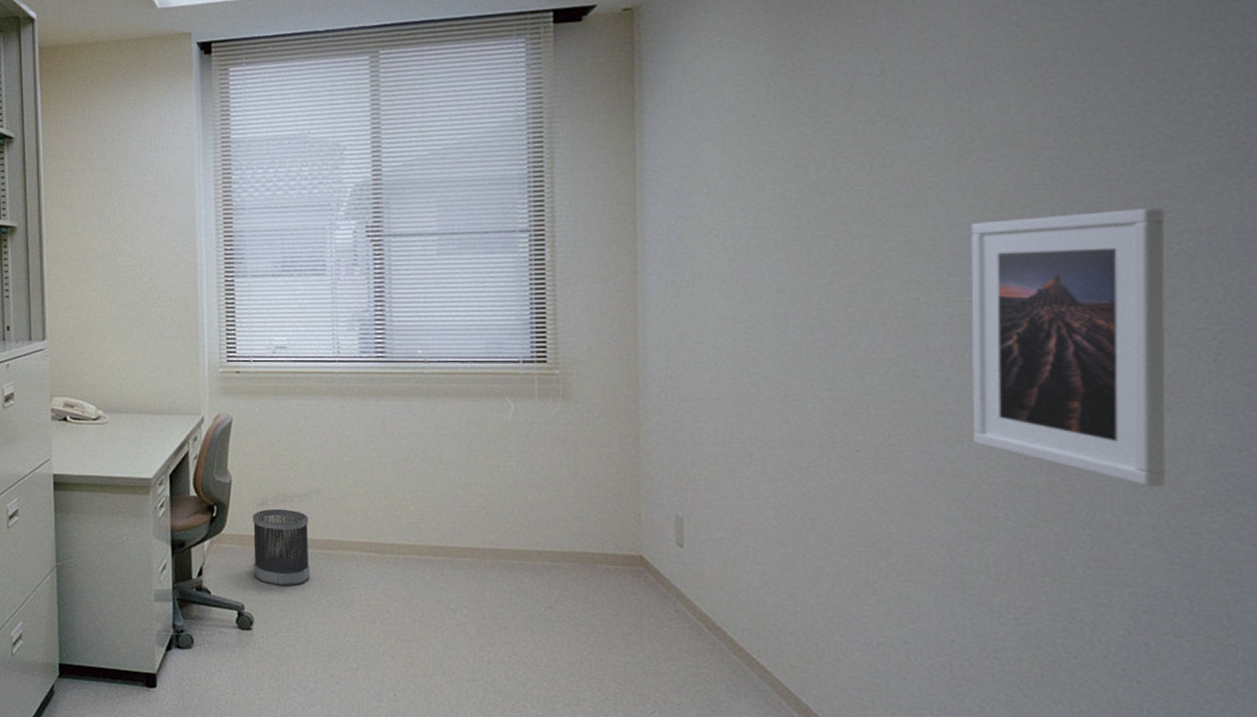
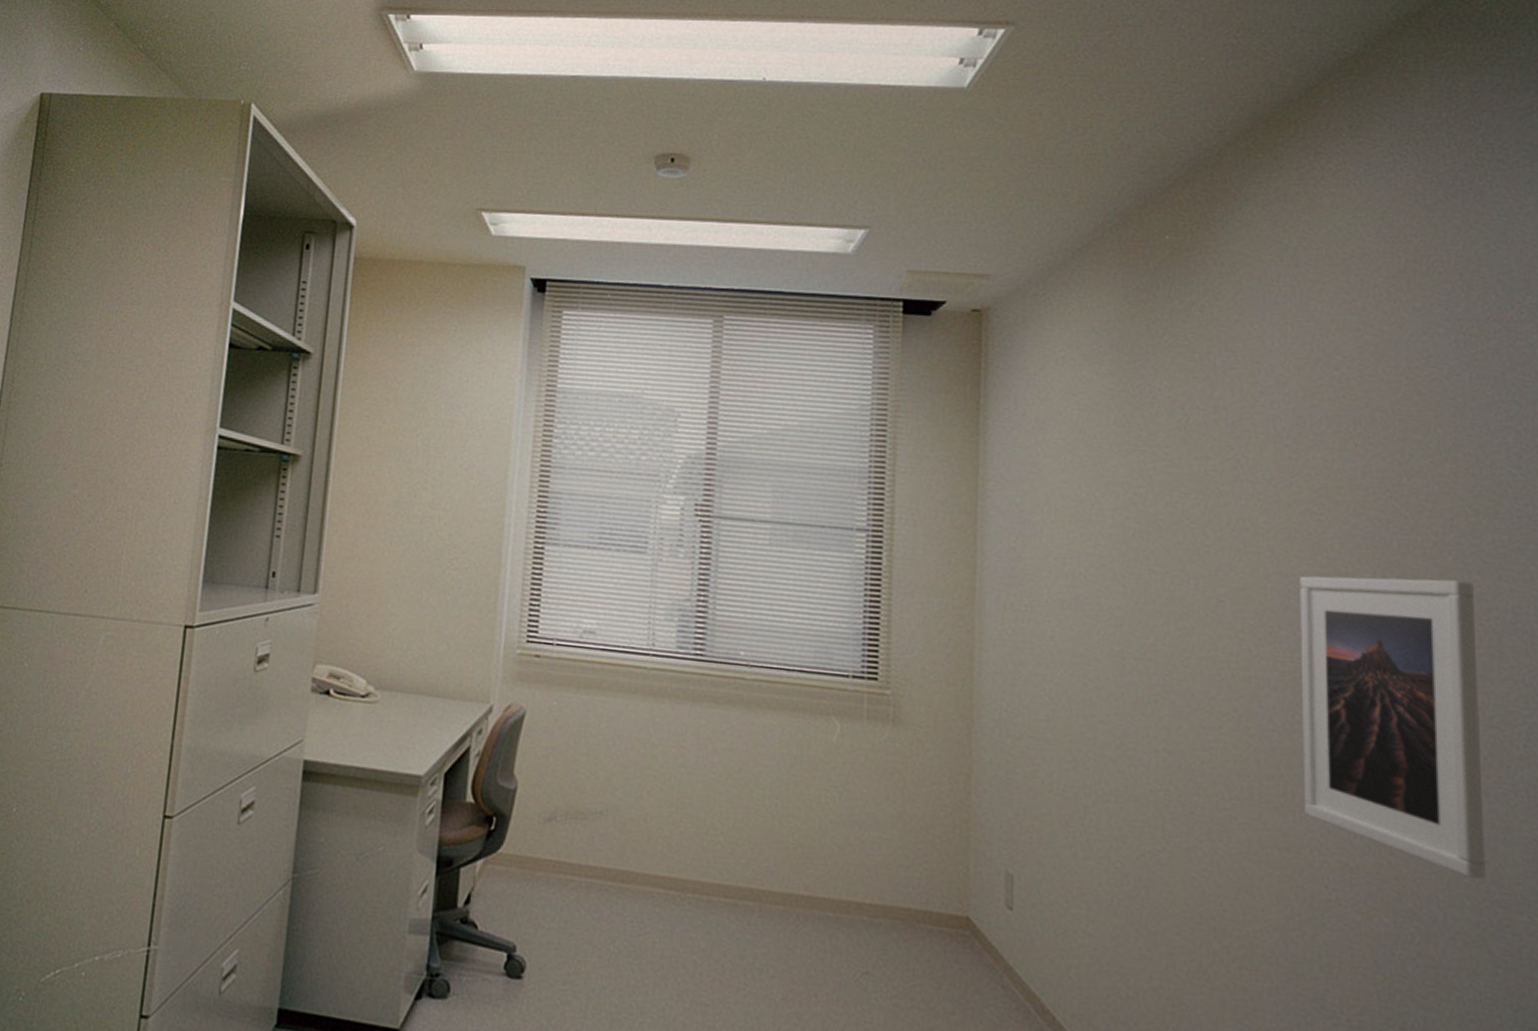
wastebasket: present [253,508,310,587] -> none [532,826,603,926]

